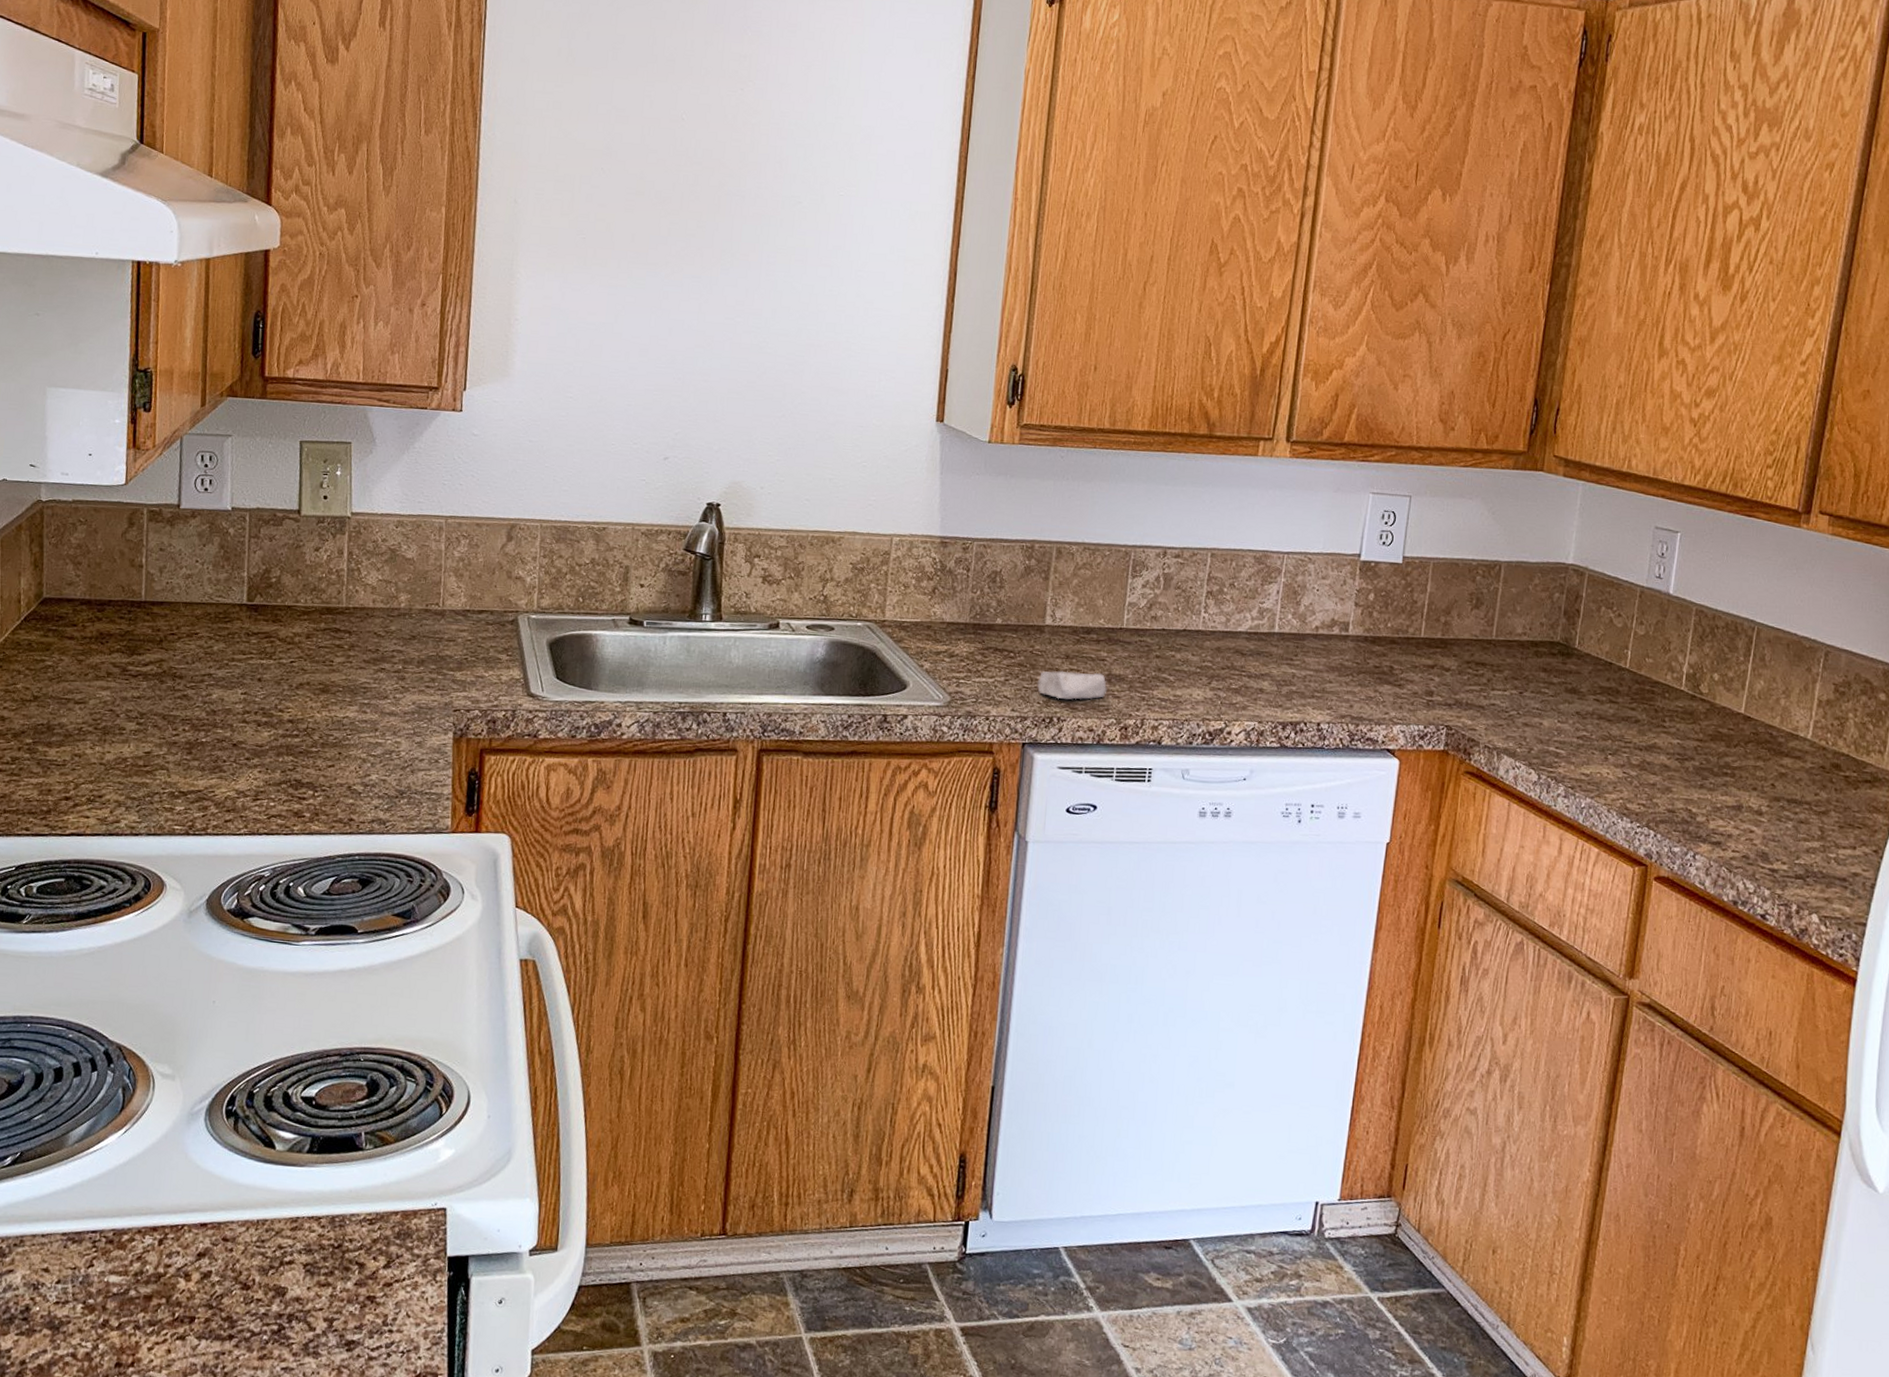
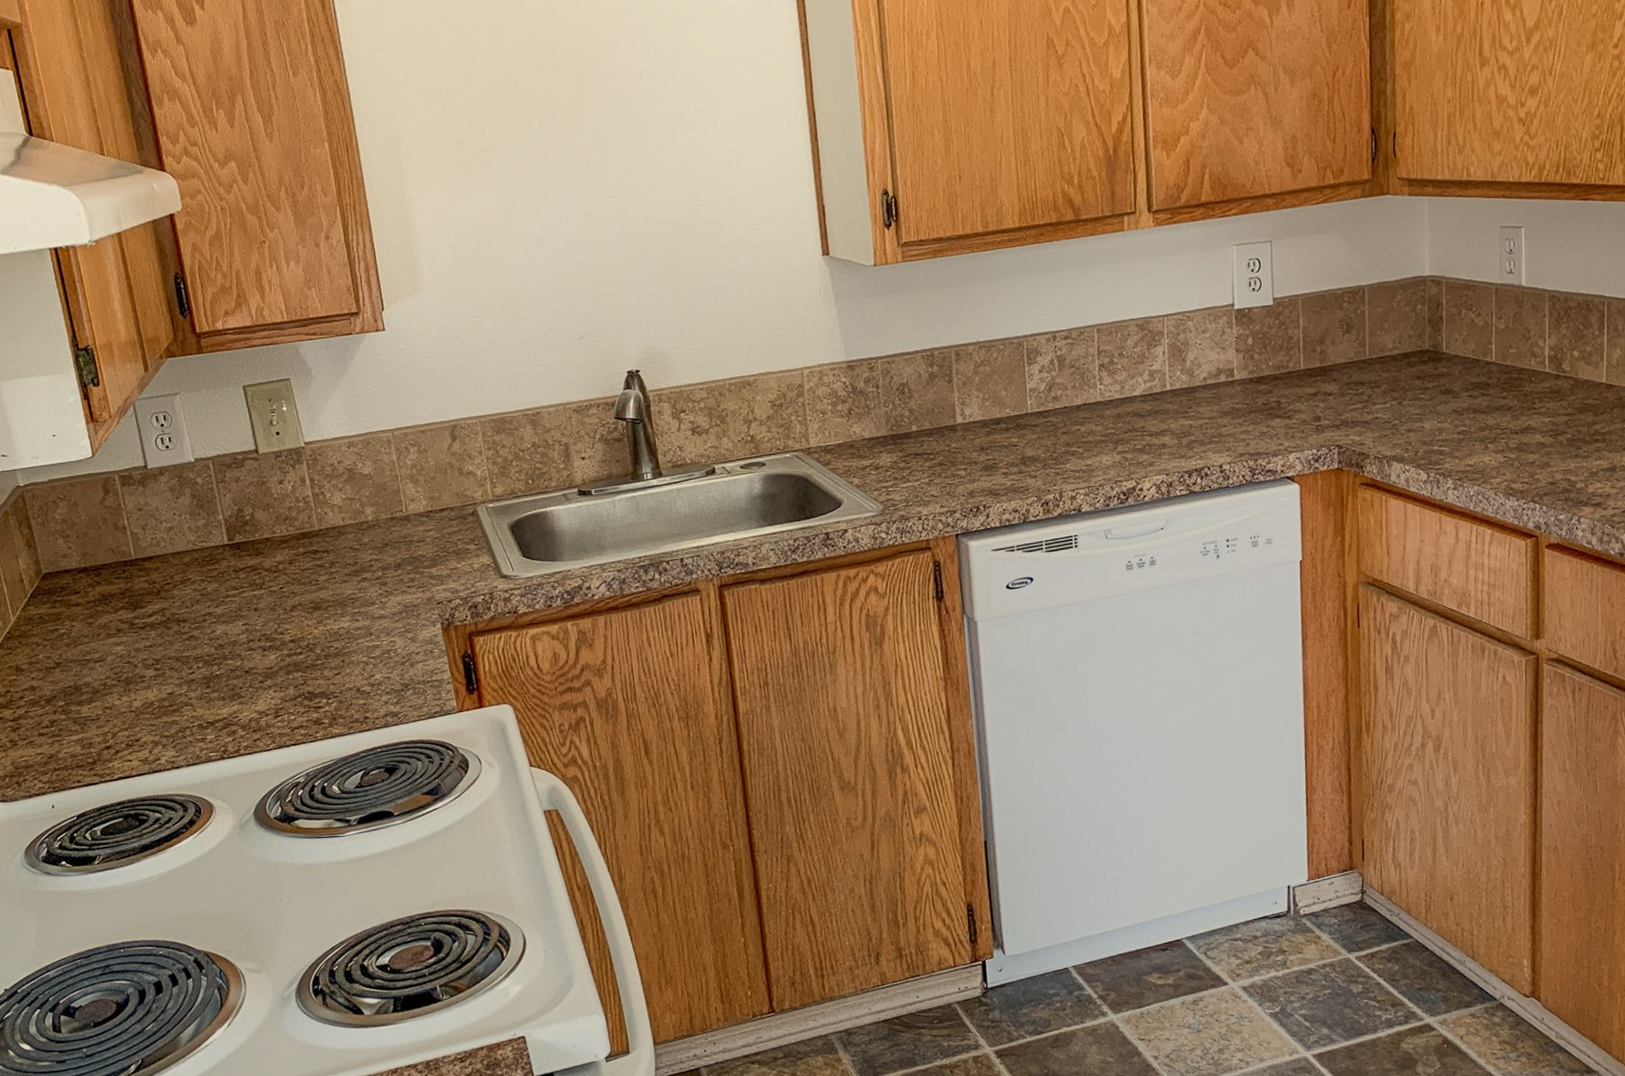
soap bar: present [1037,670,1108,700] -> none [959,458,1024,489]

